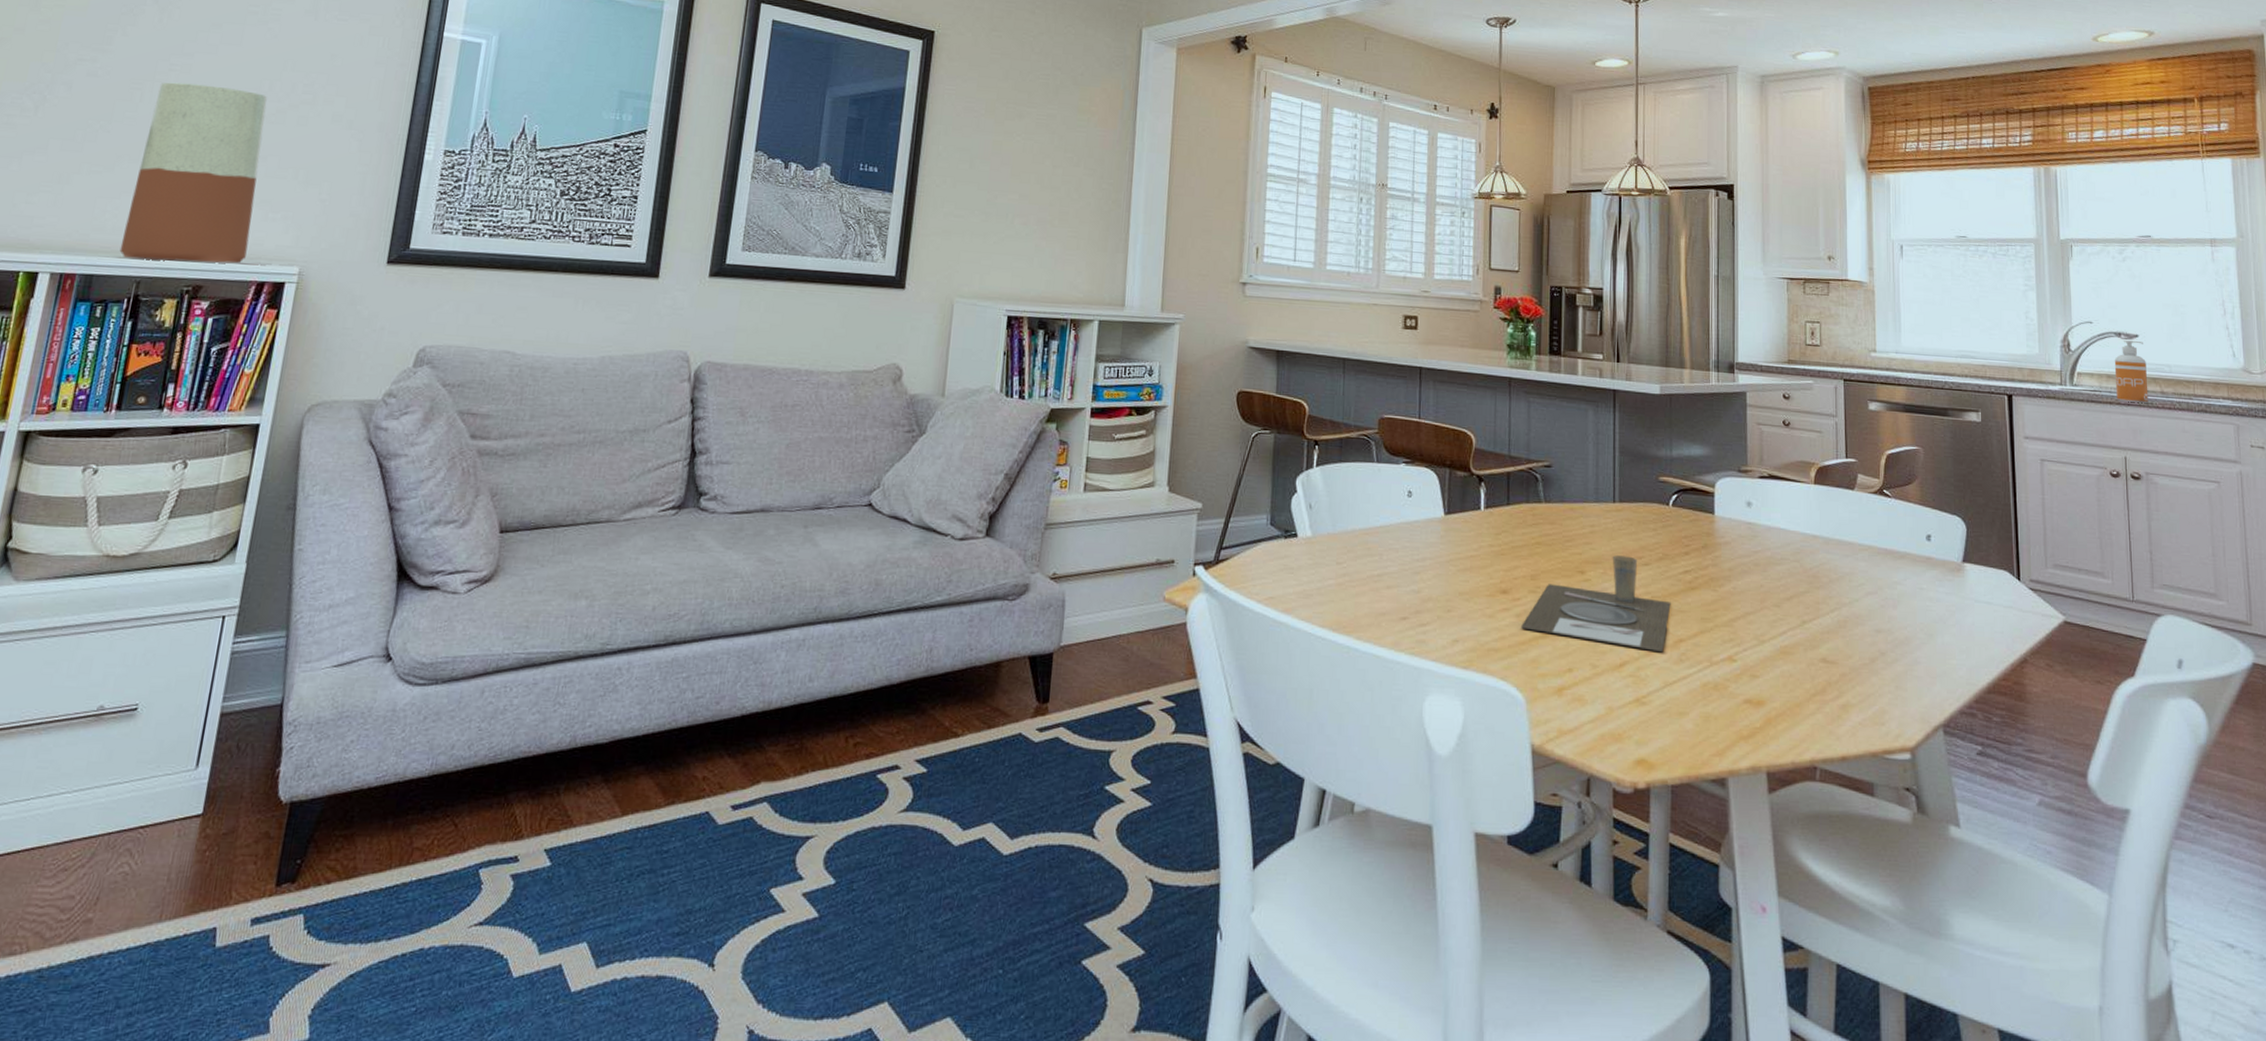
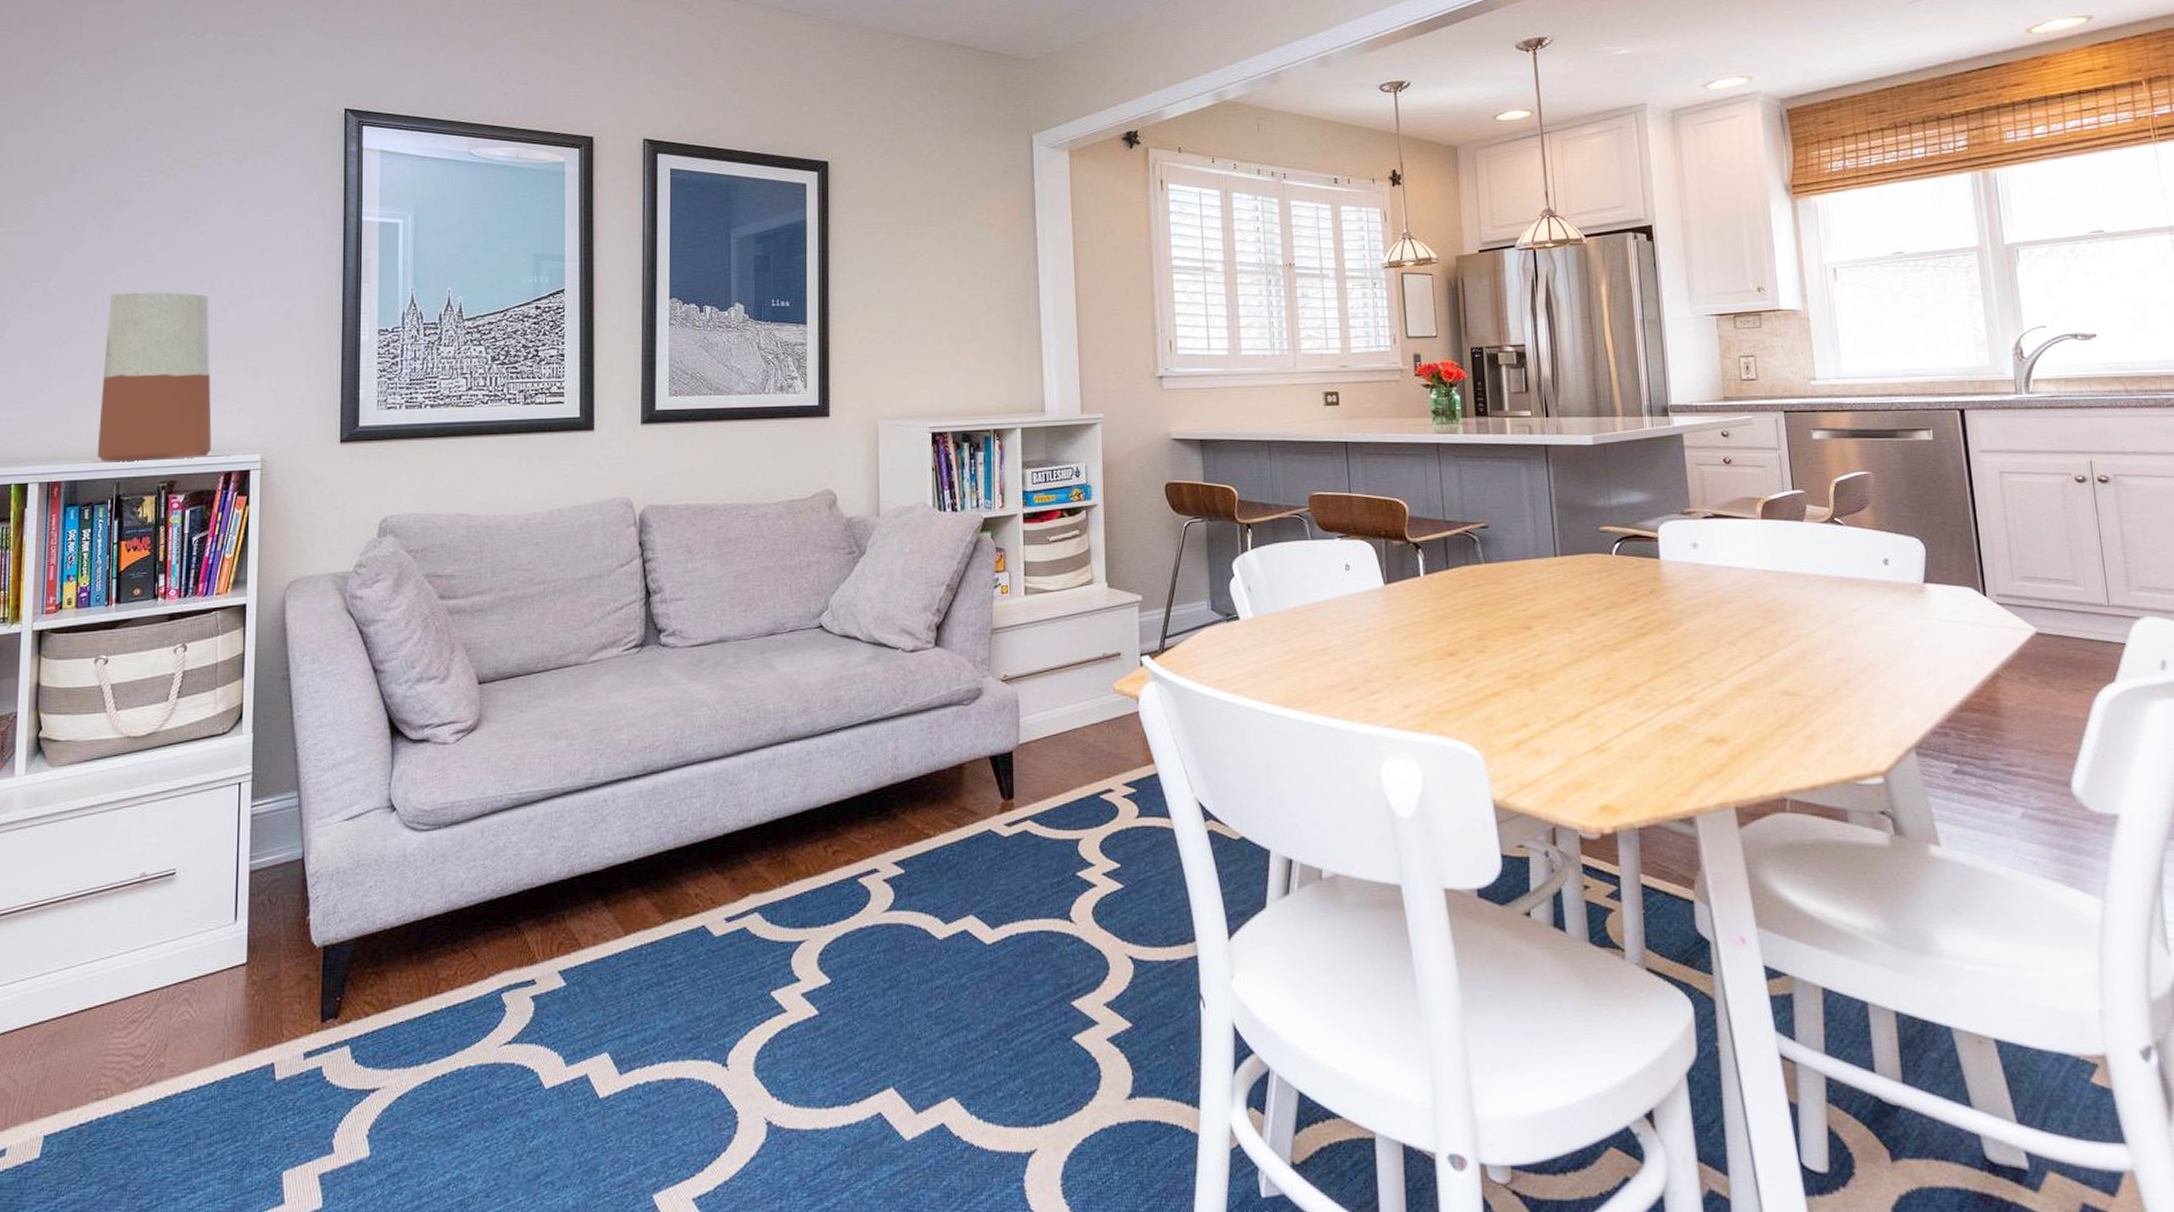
place setting: present [1520,555,1671,653] -> none [1471,608,1623,700]
soap dispenser: present [2114,340,2149,404] -> none [2072,340,2112,405]

